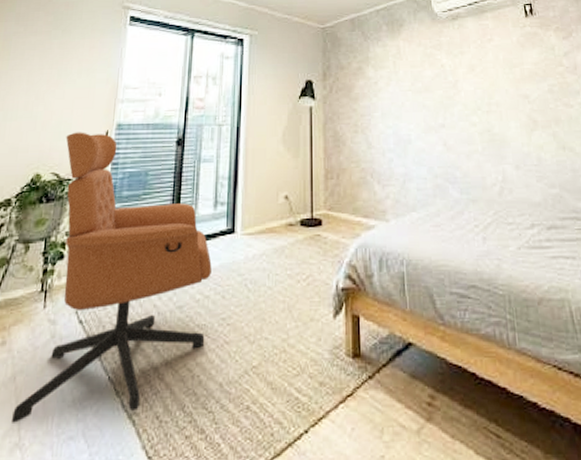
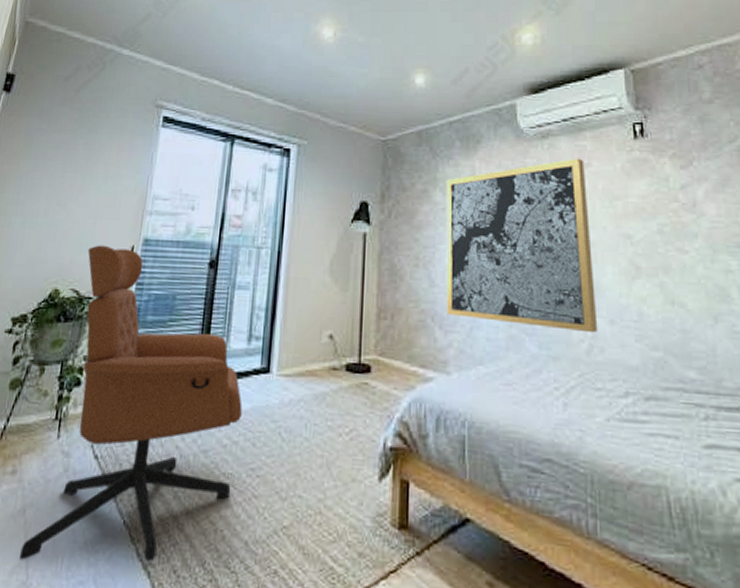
wall art: none [376,35,507,178] -> present [445,158,598,333]

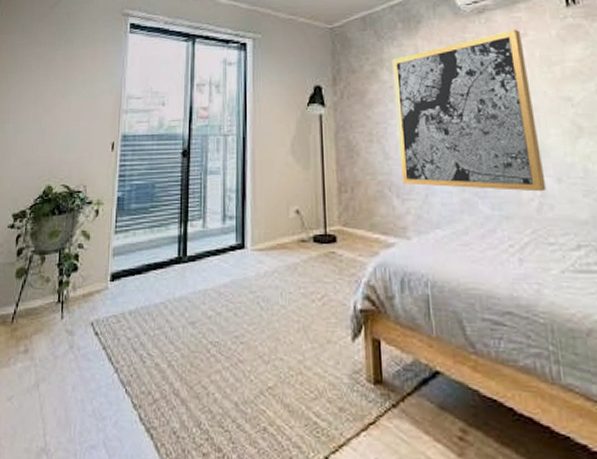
armchair: present [20,245,243,561] -> none [38,143,222,429]

